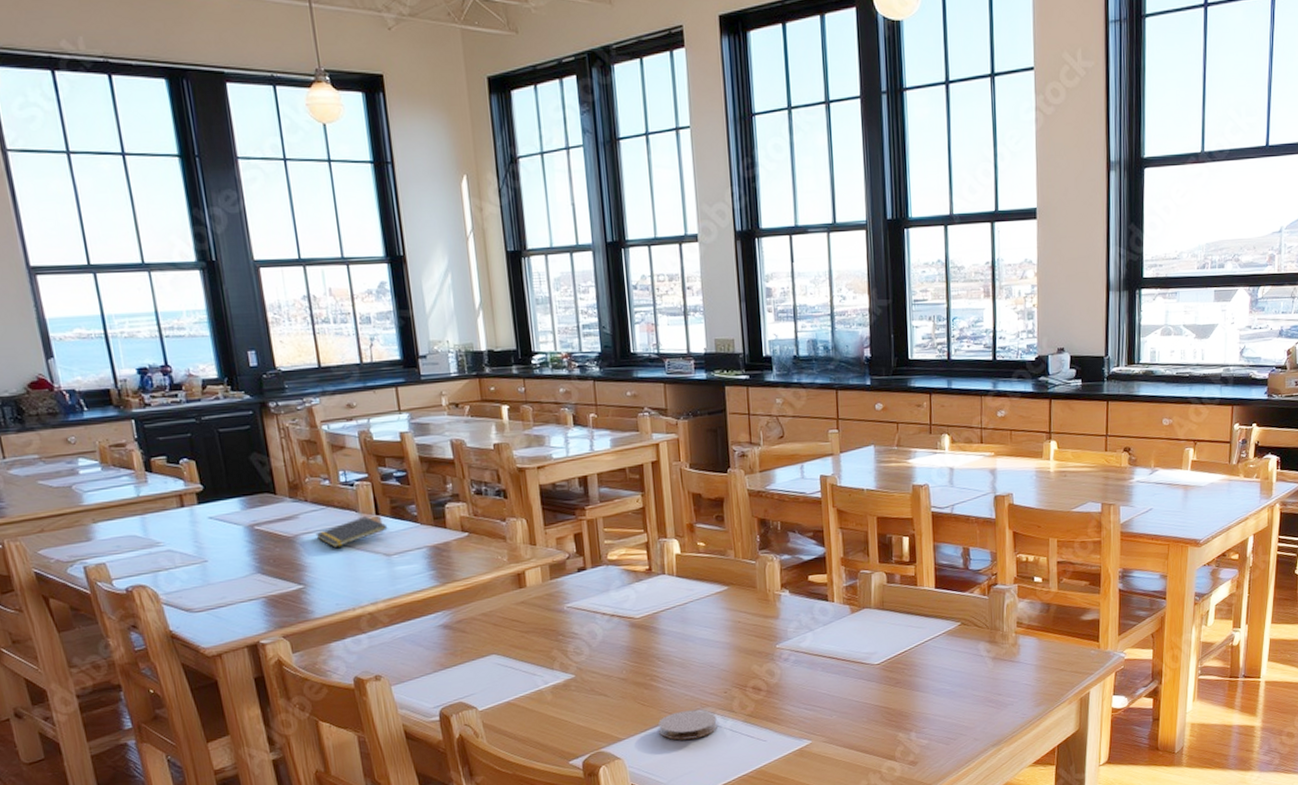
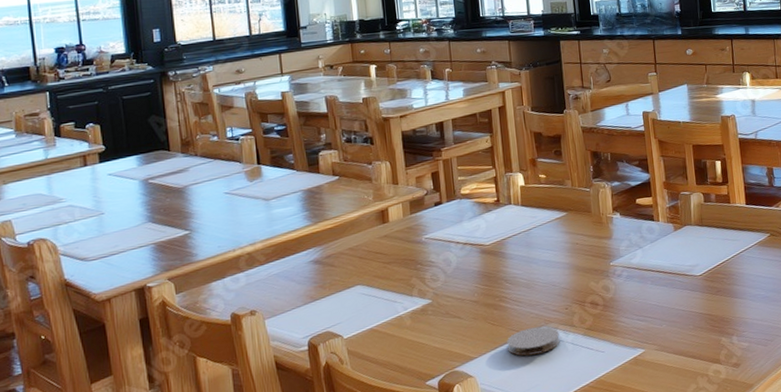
notepad: present [315,516,388,548] -> none [203,166,268,196]

